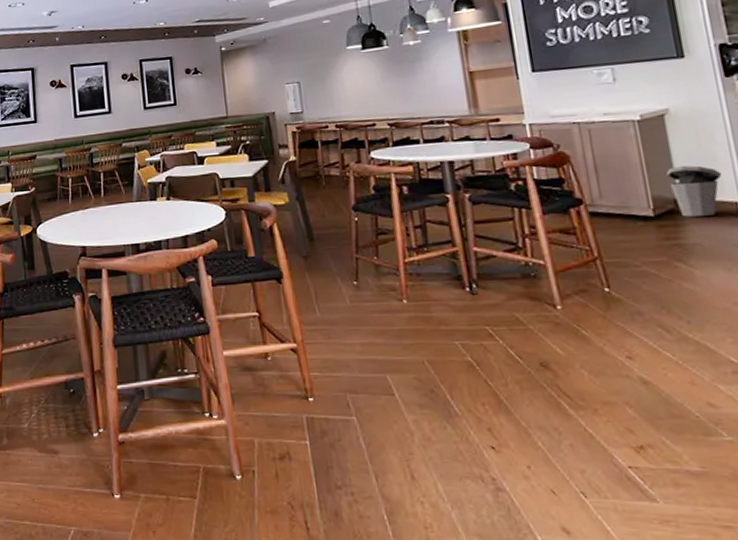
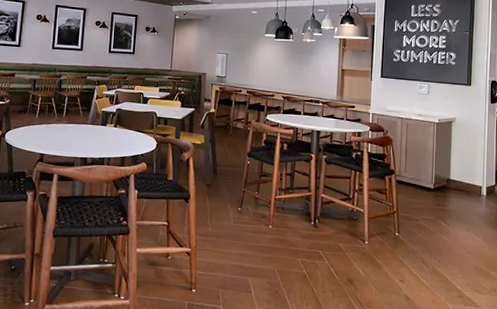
trash can: present [666,165,723,217] -> none [446,158,477,193]

